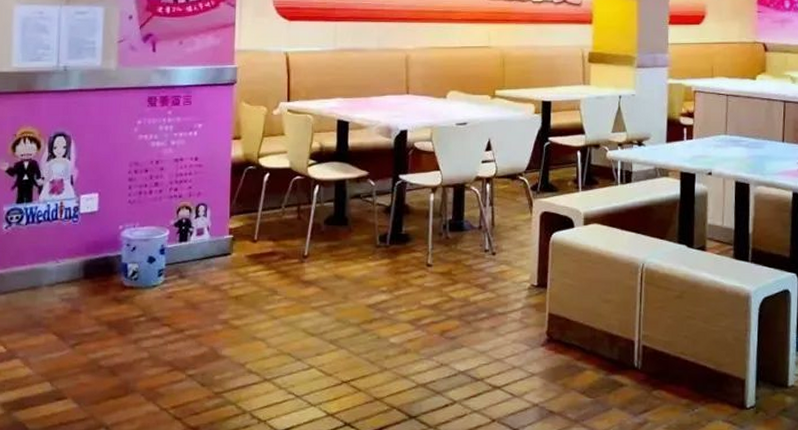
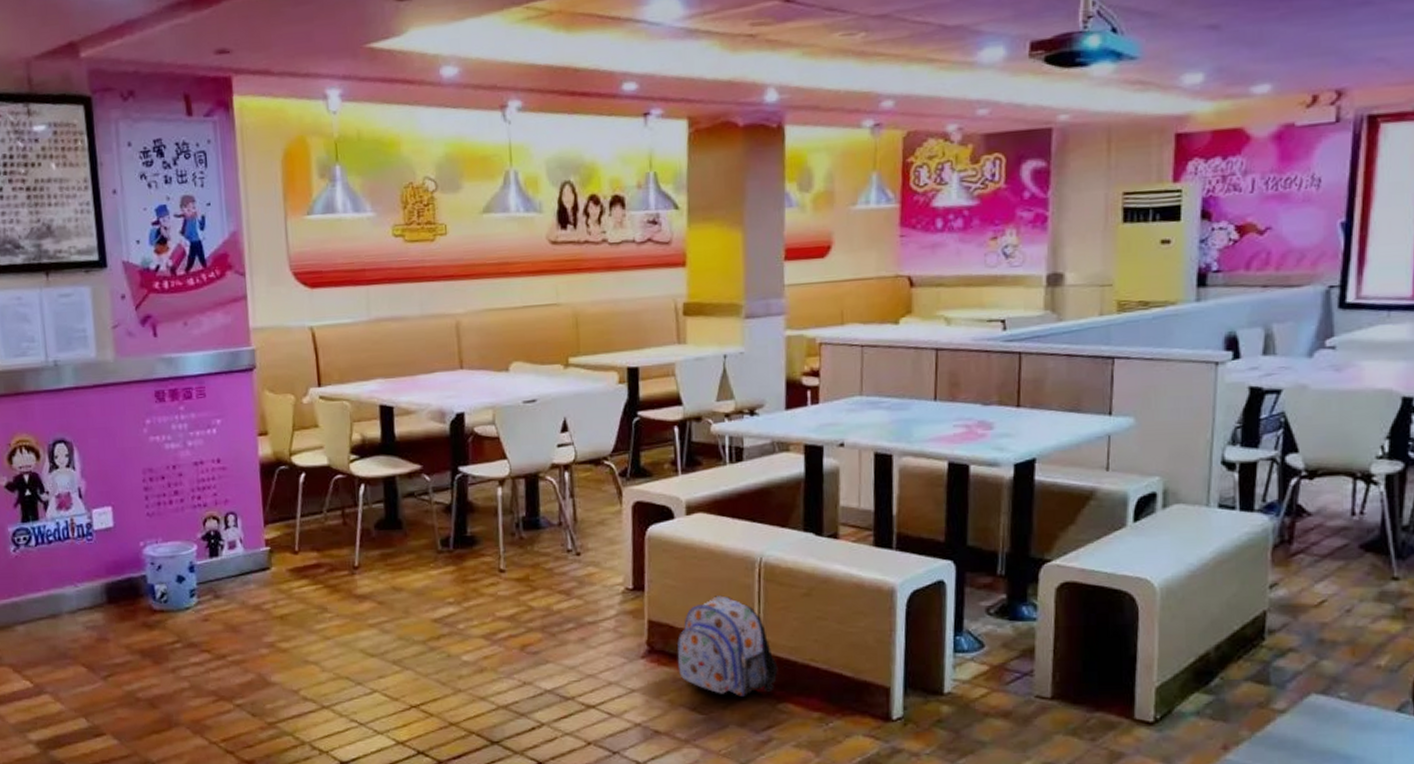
backpack: none [571,295,654,384] -> present [677,595,778,698]

